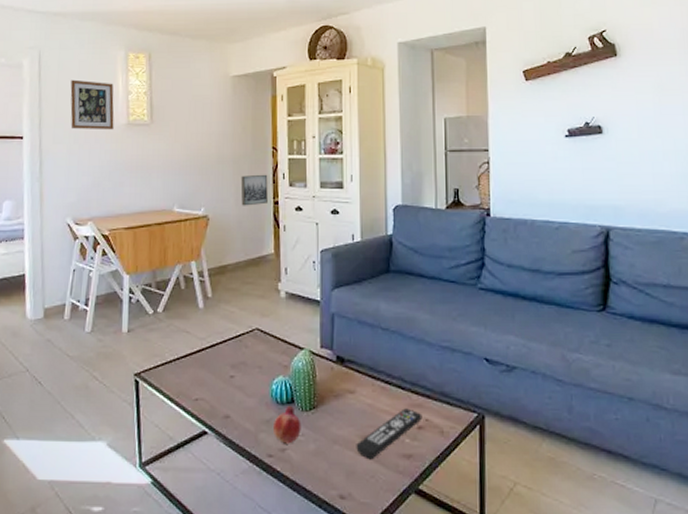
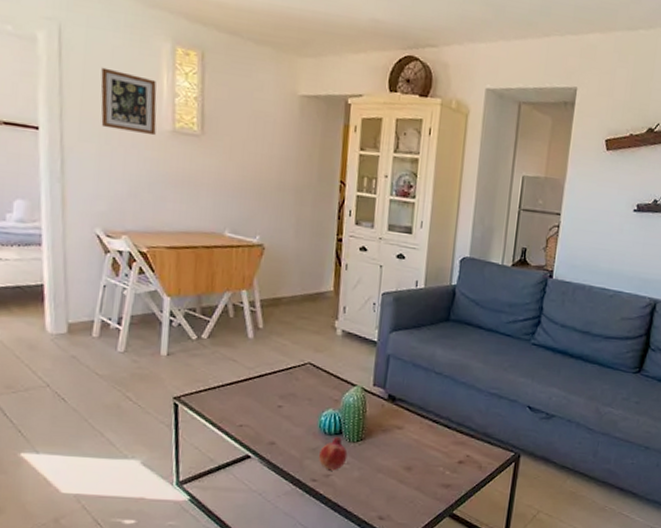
wall art: present [240,174,268,206] -> none [301,207,333,240]
remote control: present [356,408,422,460] -> none [398,445,464,488]

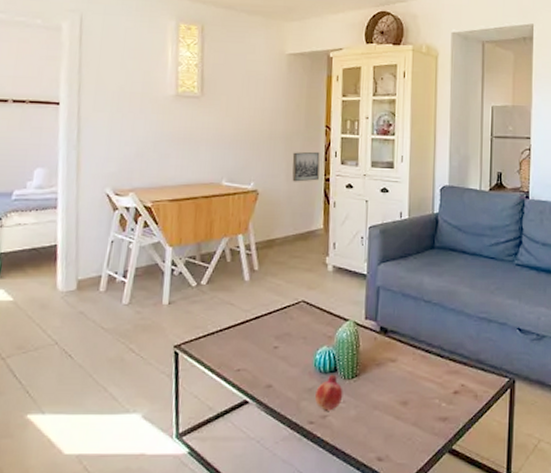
picture frame: present [100,67,157,136] -> none [113,46,163,101]
wall art: none [301,207,333,240] -> present [292,151,320,182]

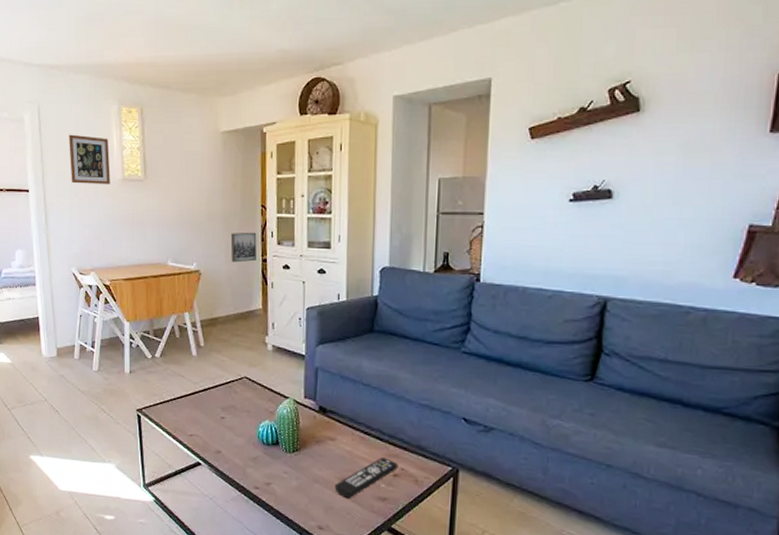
picture frame: none [113,46,163,101] -> present [69,134,110,185]
fruit: present [315,374,343,411] -> none [260,446,285,479]
remote control: none [395,375,459,423] -> present [334,457,399,499]

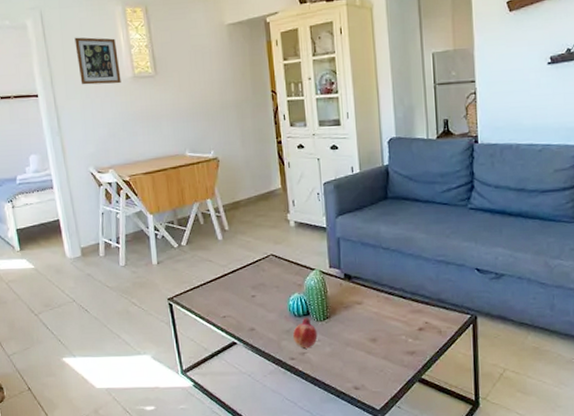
wall art: present [230,232,257,263] -> none [244,116,271,147]
fruit: none [260,446,285,479] -> present [293,317,318,349]
remote control: present [334,457,399,499] -> none [366,314,423,357]

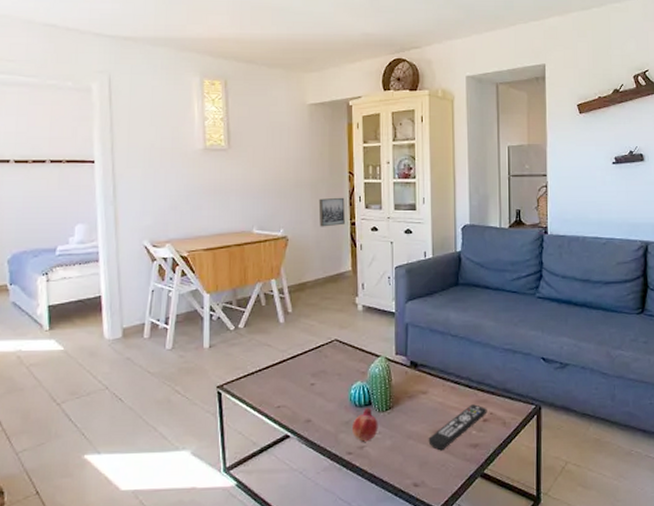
picture frame: present [75,37,121,85] -> none [143,104,191,155]
wall art: none [244,116,271,147] -> present [318,197,345,227]
remote control: none [366,314,423,357] -> present [428,404,487,451]

